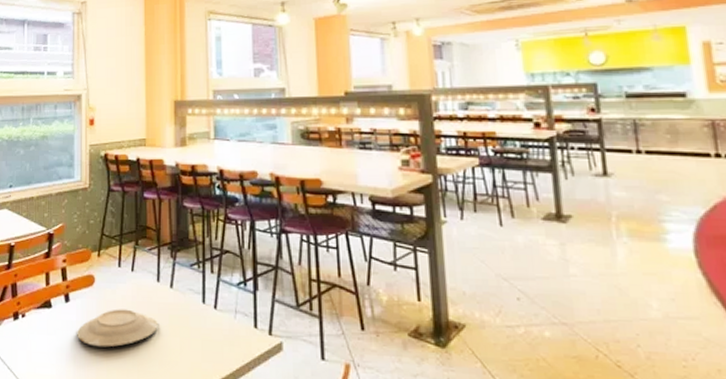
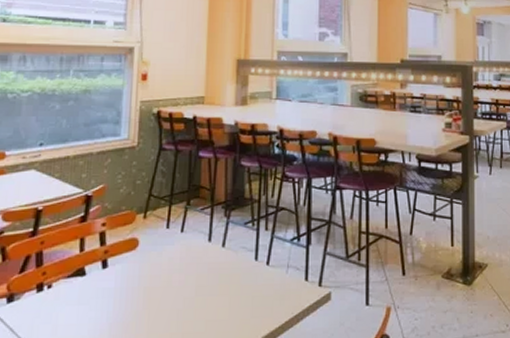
plate: present [77,309,158,348] -> none [114,271,207,313]

